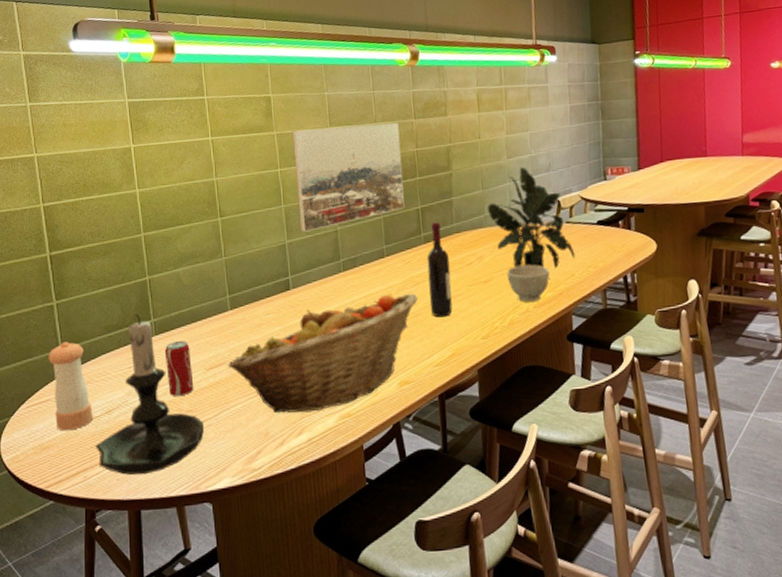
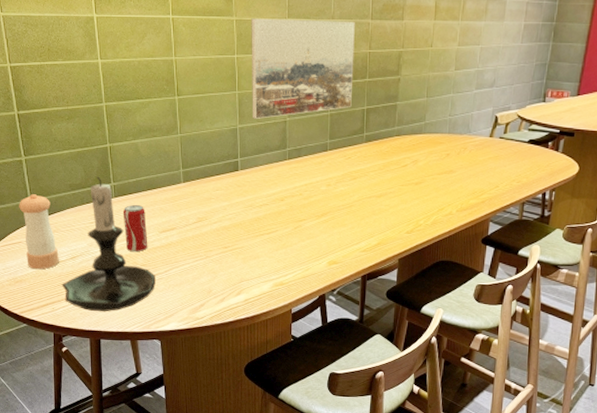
fruit basket: present [228,293,419,414] -> none [179,184,354,278]
wine bottle: present [426,222,453,318] -> none [363,124,387,211]
potted plant: present [487,167,576,268] -> none [428,80,503,179]
bowl: present [507,265,550,303] -> none [437,173,477,207]

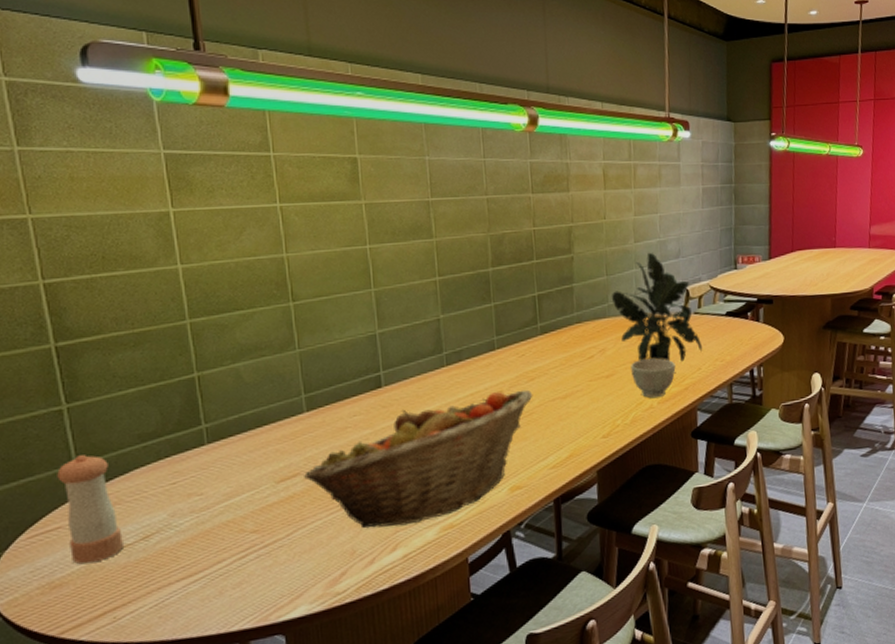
candle holder: present [61,176,155,312] -> none [127,418,274,611]
beverage can: present [122,205,148,252] -> none [220,449,260,516]
fruit basket: none [179,184,354,278] -> present [304,389,533,529]
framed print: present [251,18,355,119] -> none [385,196,519,320]
potted plant: none [428,80,503,179] -> present [611,252,703,362]
bowl: none [437,173,477,207] -> present [631,358,676,398]

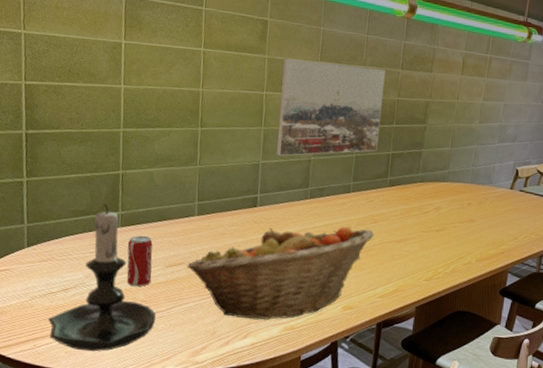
pepper shaker: present [57,455,123,565] -> none [12,218,50,301]
candle holder: none [127,418,274,611] -> present [47,203,156,352]
beverage can: none [220,449,260,516] -> present [126,236,153,287]
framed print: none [385,196,519,320] -> present [276,58,386,156]
potted plant: present [611,252,703,362] -> none [452,133,522,230]
bowl: present [631,358,676,398] -> none [458,221,496,256]

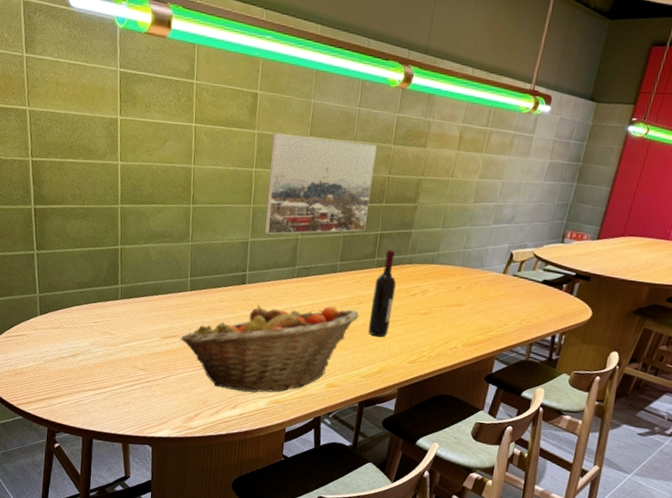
candle holder: present [47,203,156,352] -> none [59,277,153,413]
beverage can: present [126,236,153,287] -> none [127,308,150,356]
wine bottle: none [383,169,409,256] -> present [368,250,396,338]

